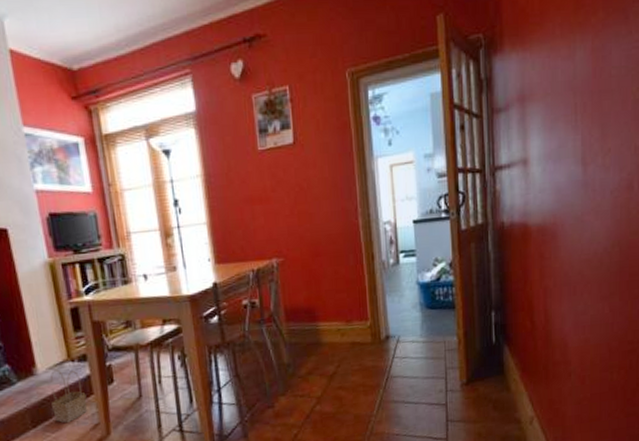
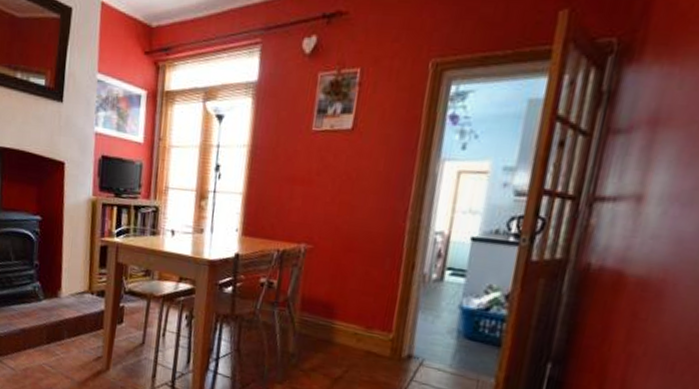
basket: present [50,369,87,423] -> none [66,297,97,349]

